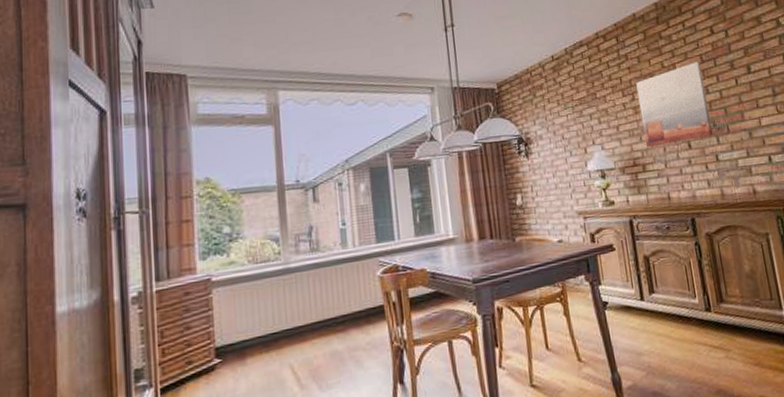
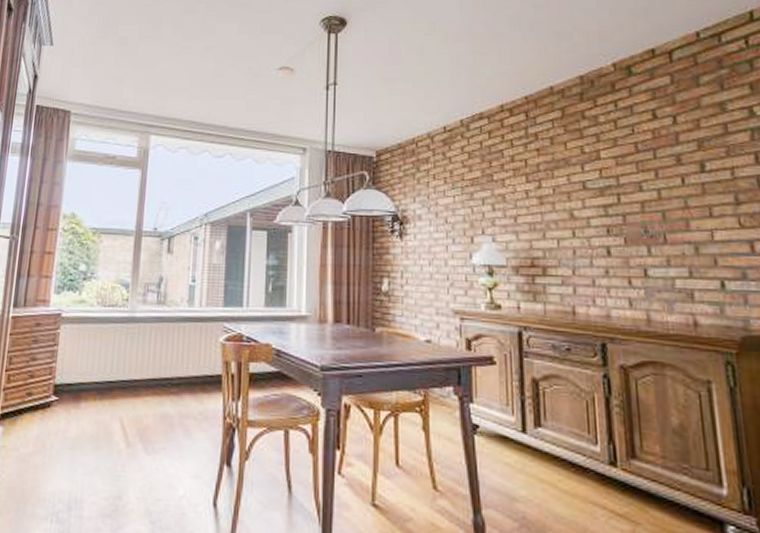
wall art: present [636,61,714,148] -> none [545,150,644,248]

